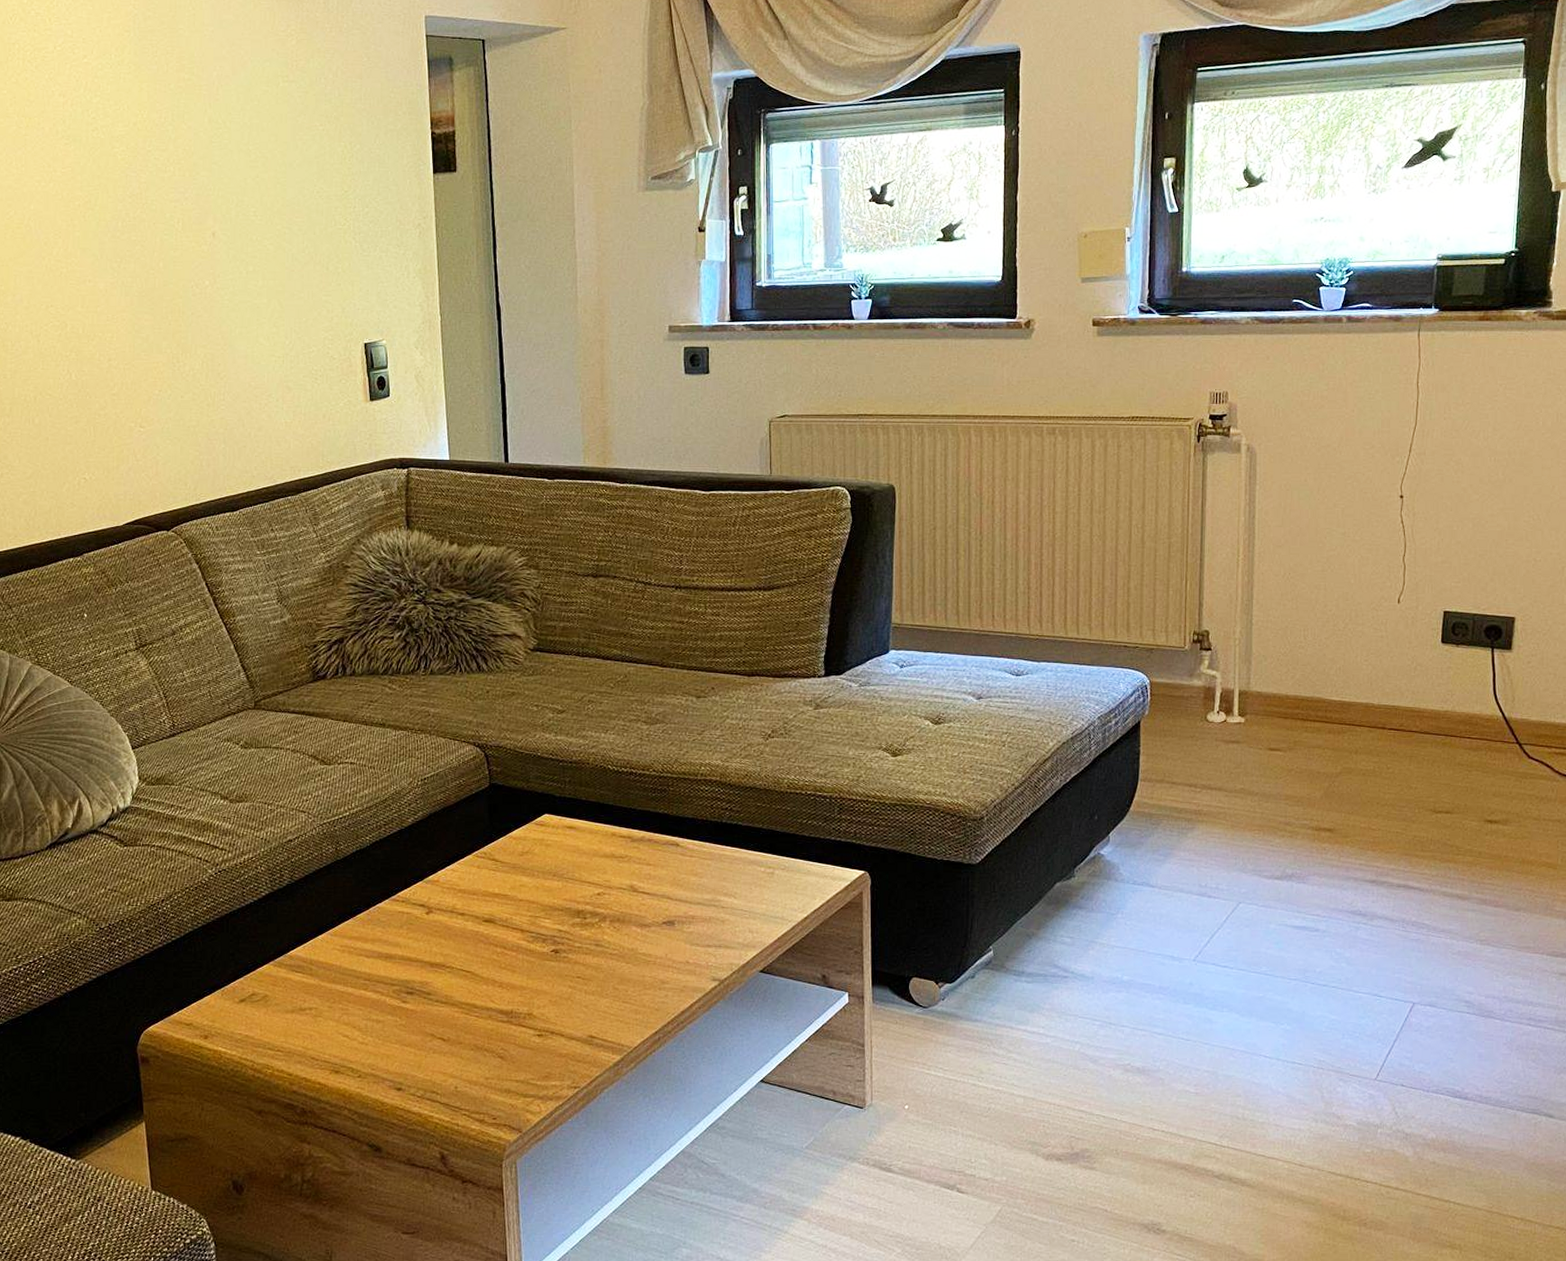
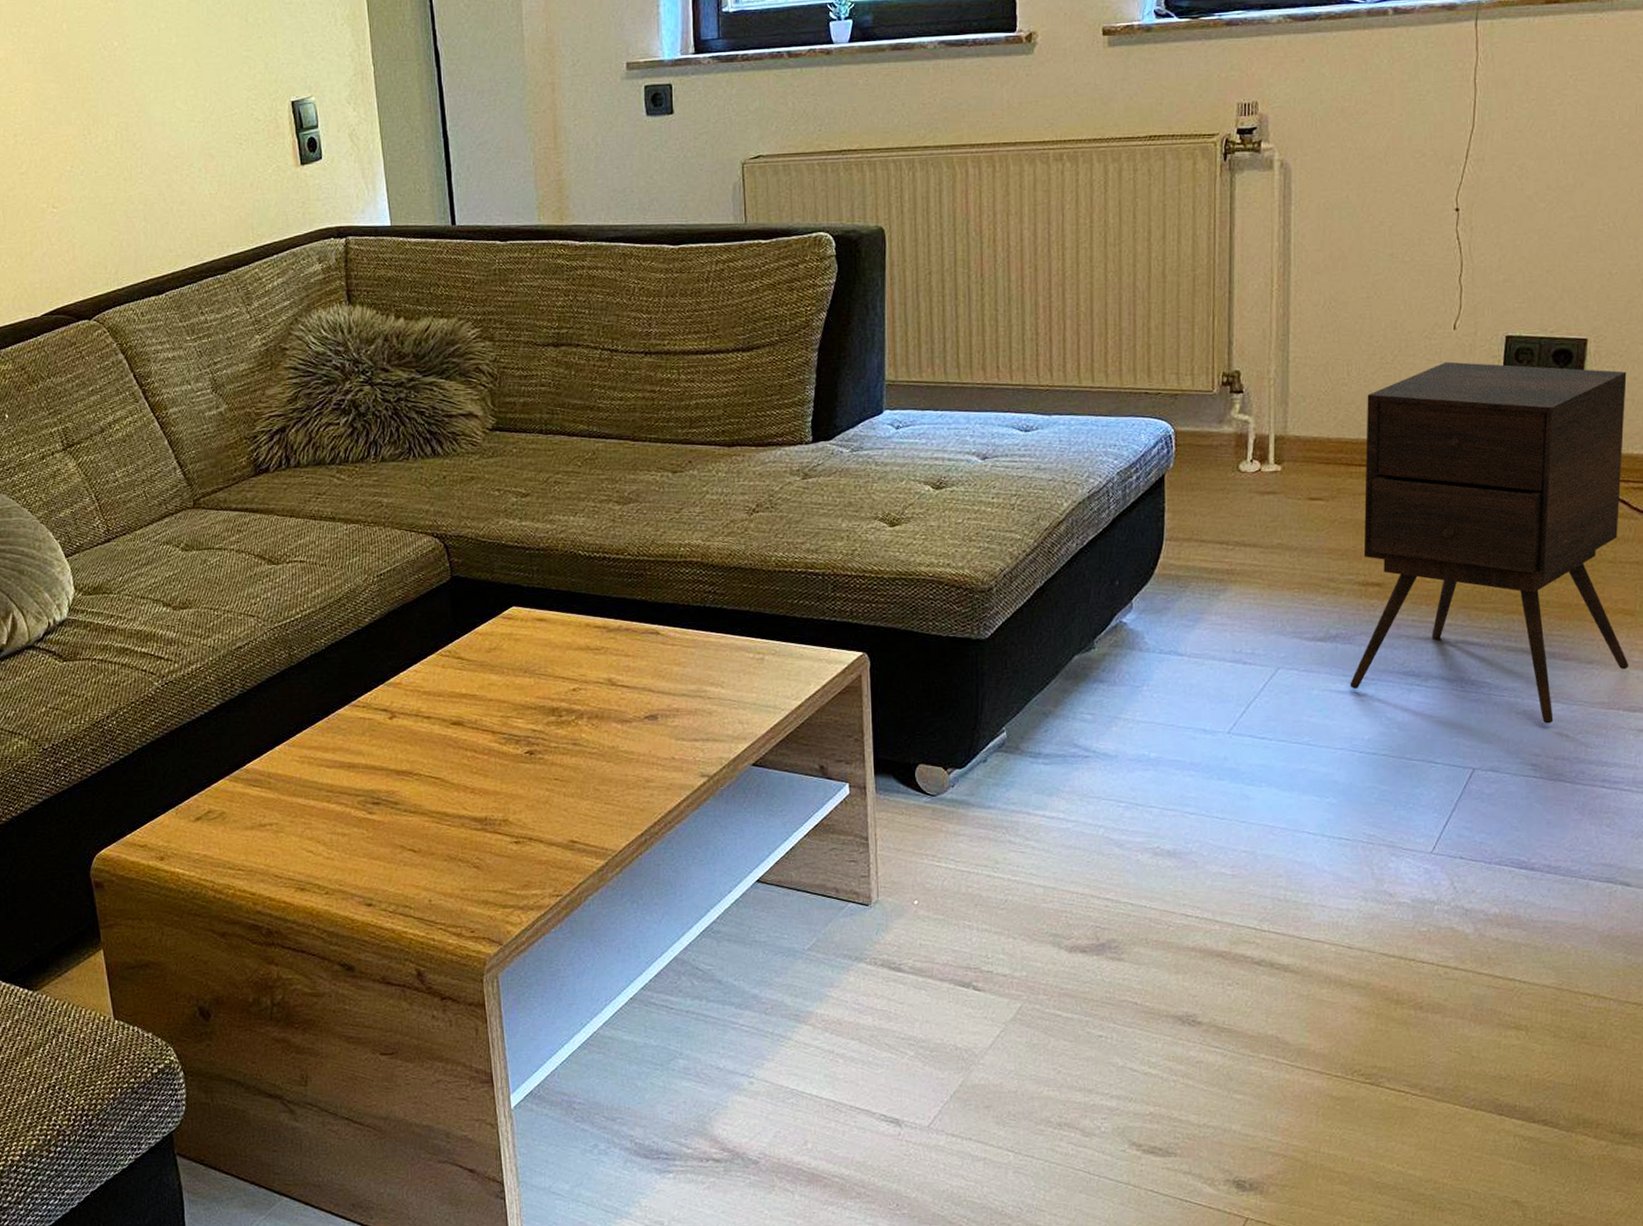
side table: none [1303,631,1551,964] -> present [1350,361,1628,724]

